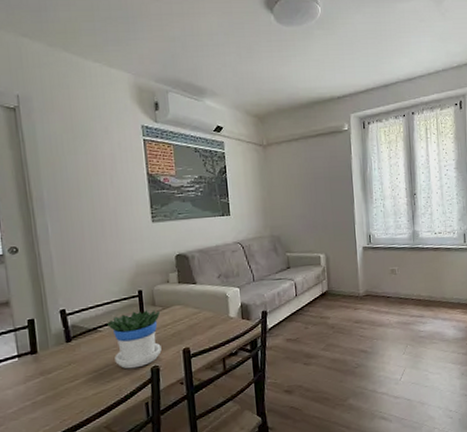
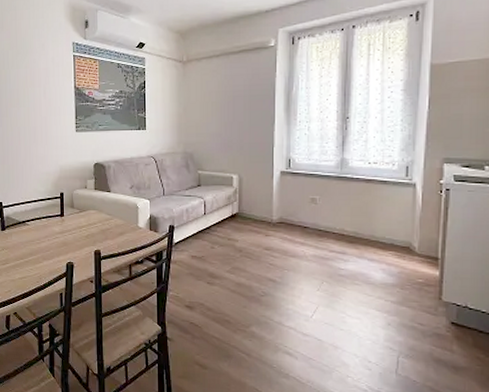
flowerpot: present [107,310,162,369] -> none [34,211,78,261]

